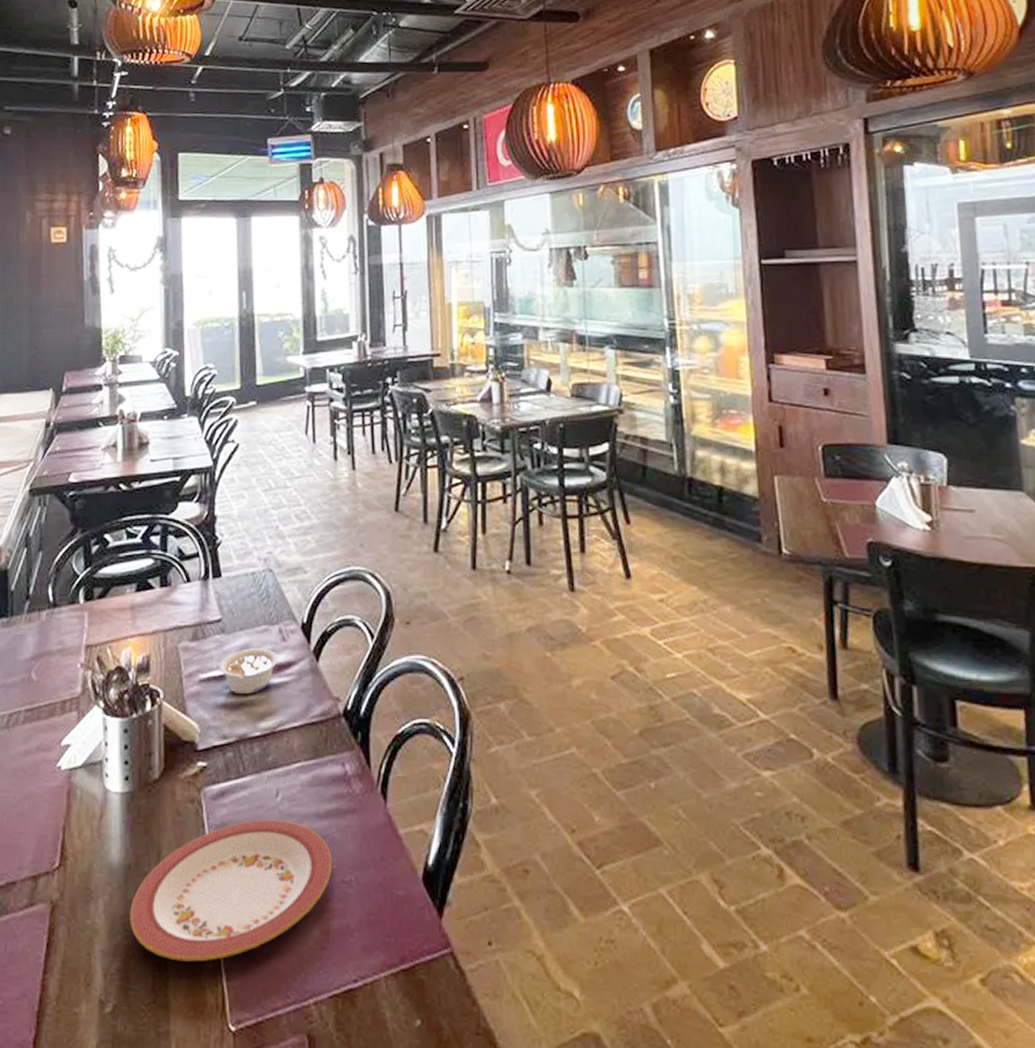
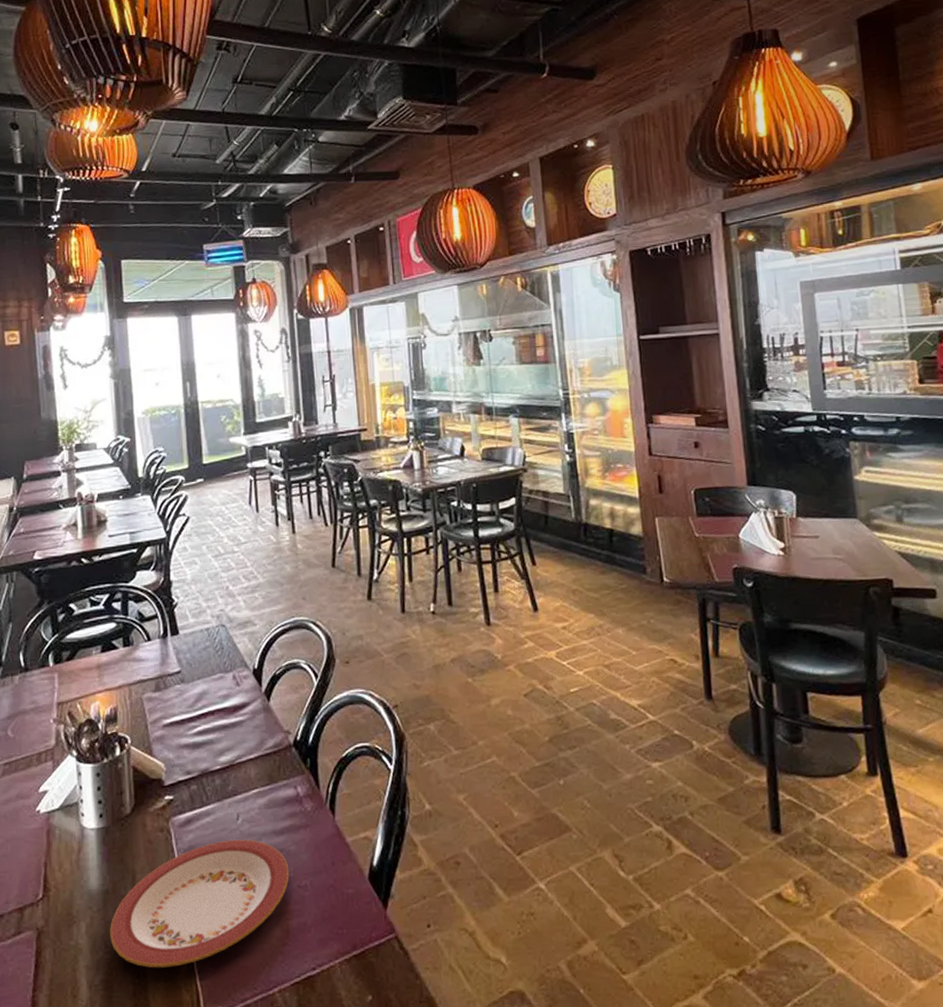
legume: present [219,648,278,694] -> none [180,693,234,734]

